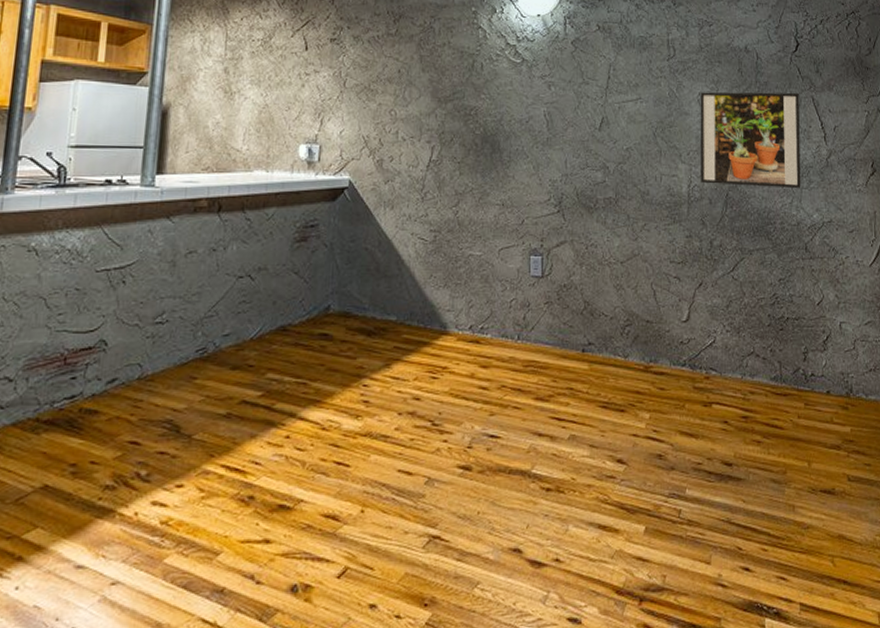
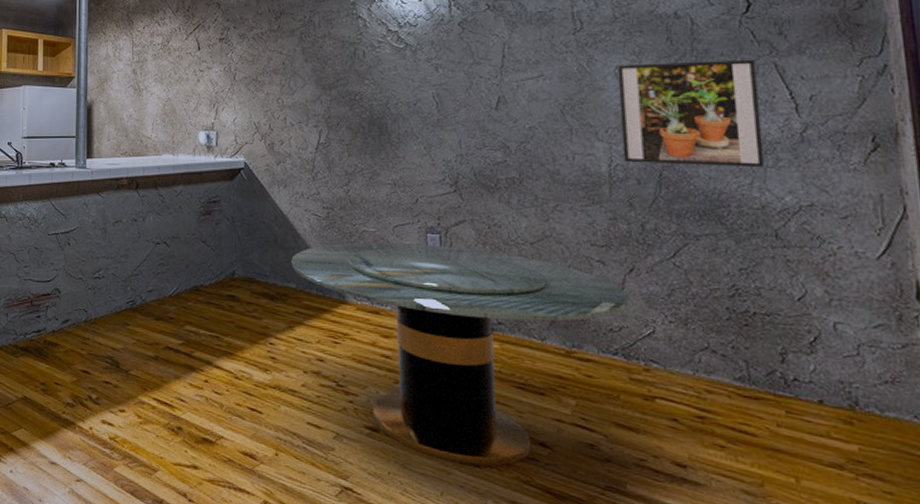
dining table: none [393,266,696,492] -> present [291,242,628,466]

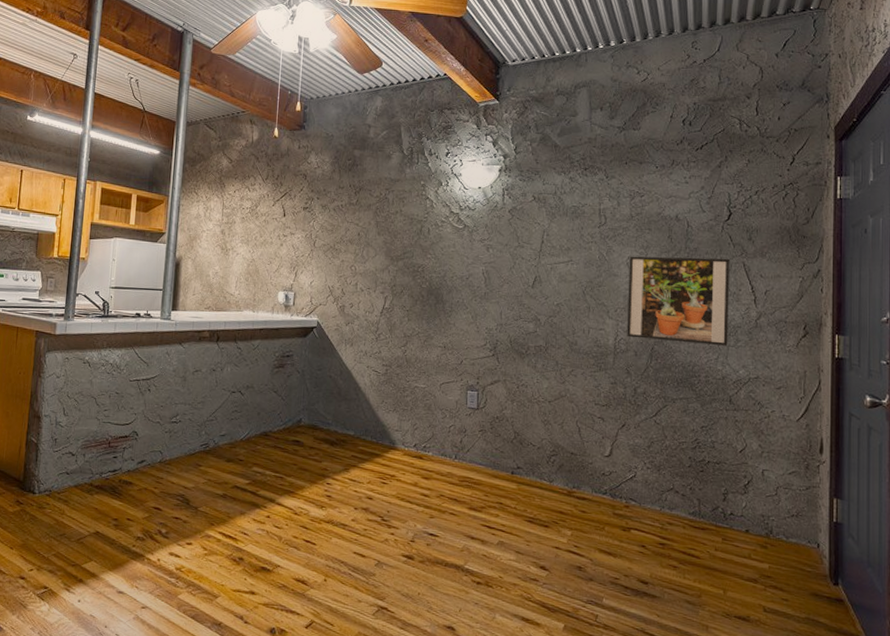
dining table: present [291,242,628,466] -> none [351,396,619,587]

